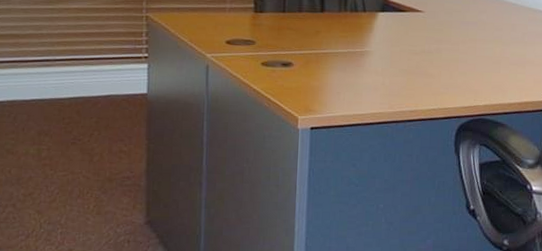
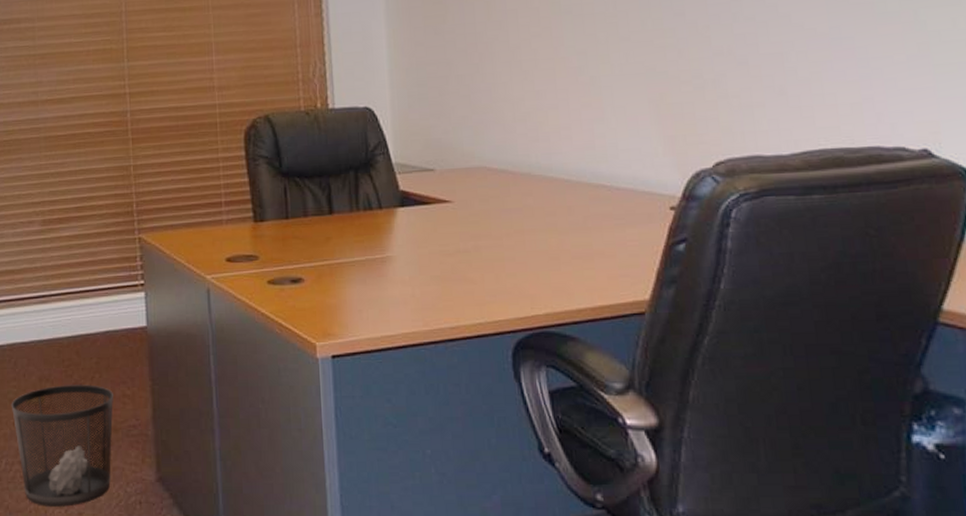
waste bin: none [8,139,111,244] -> present [11,384,114,507]

